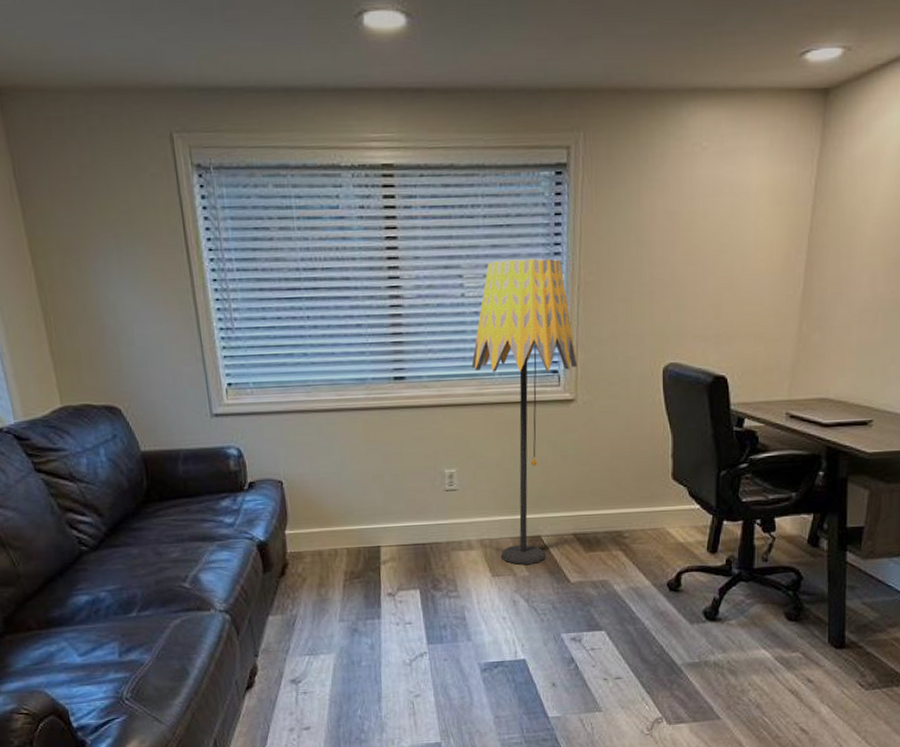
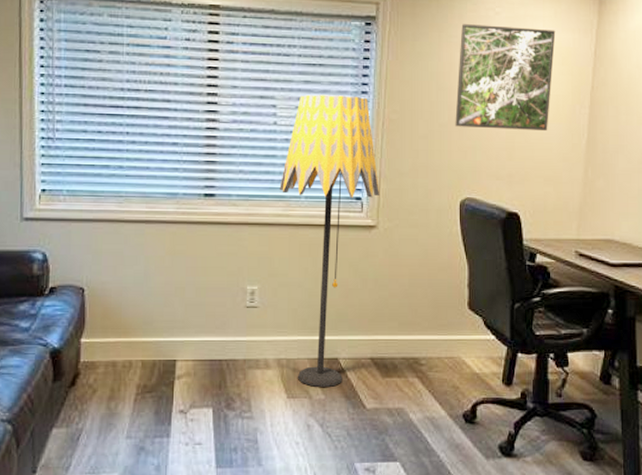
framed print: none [657,163,771,285] -> present [455,24,556,130]

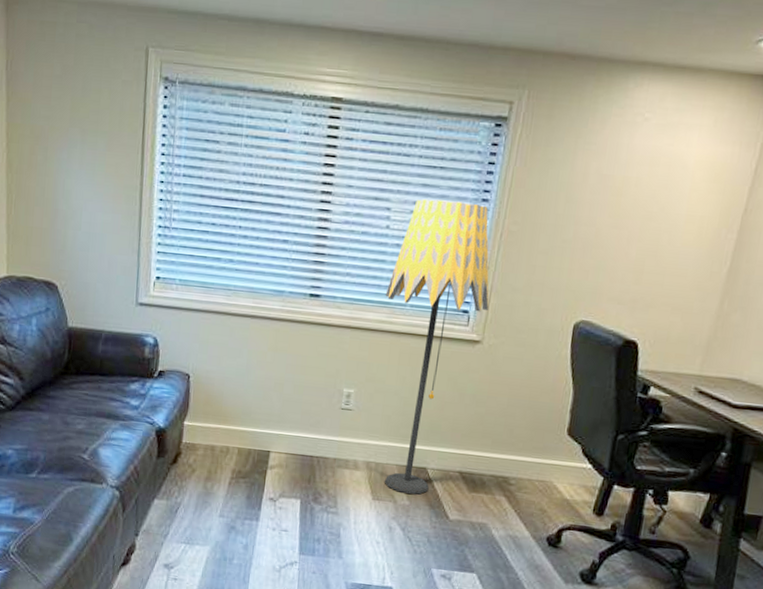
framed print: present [455,24,556,130] -> none [580,130,712,255]

